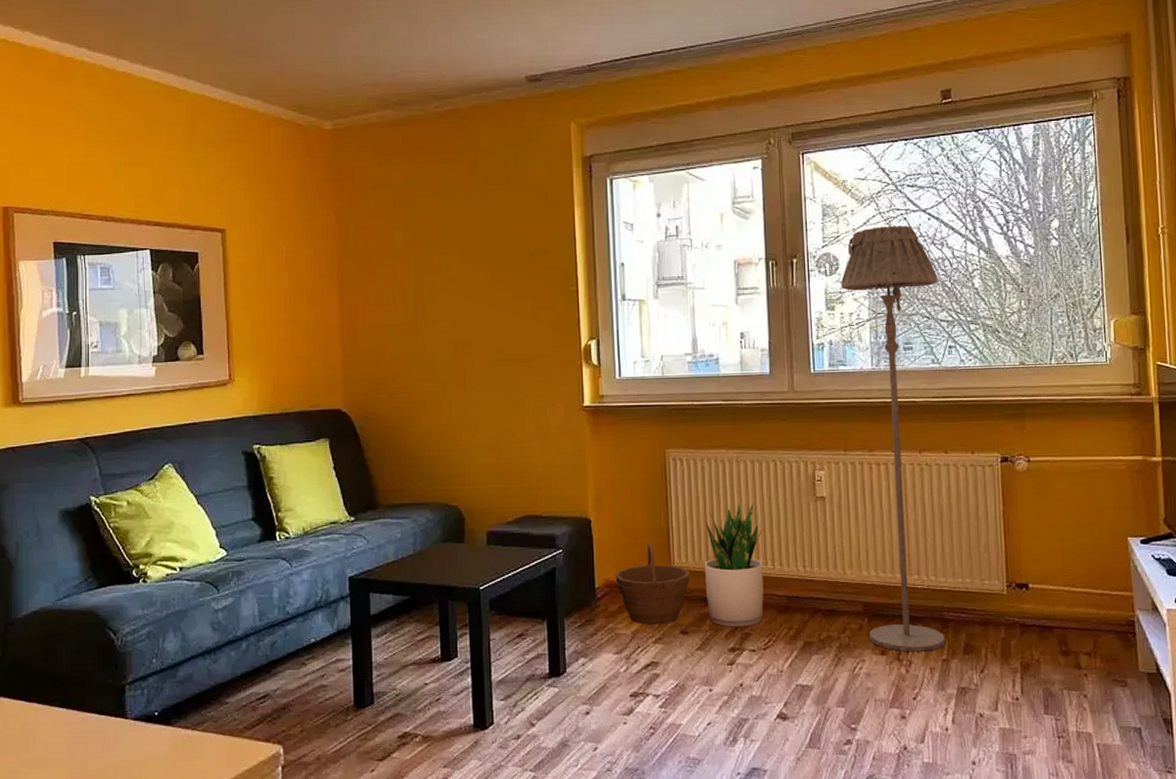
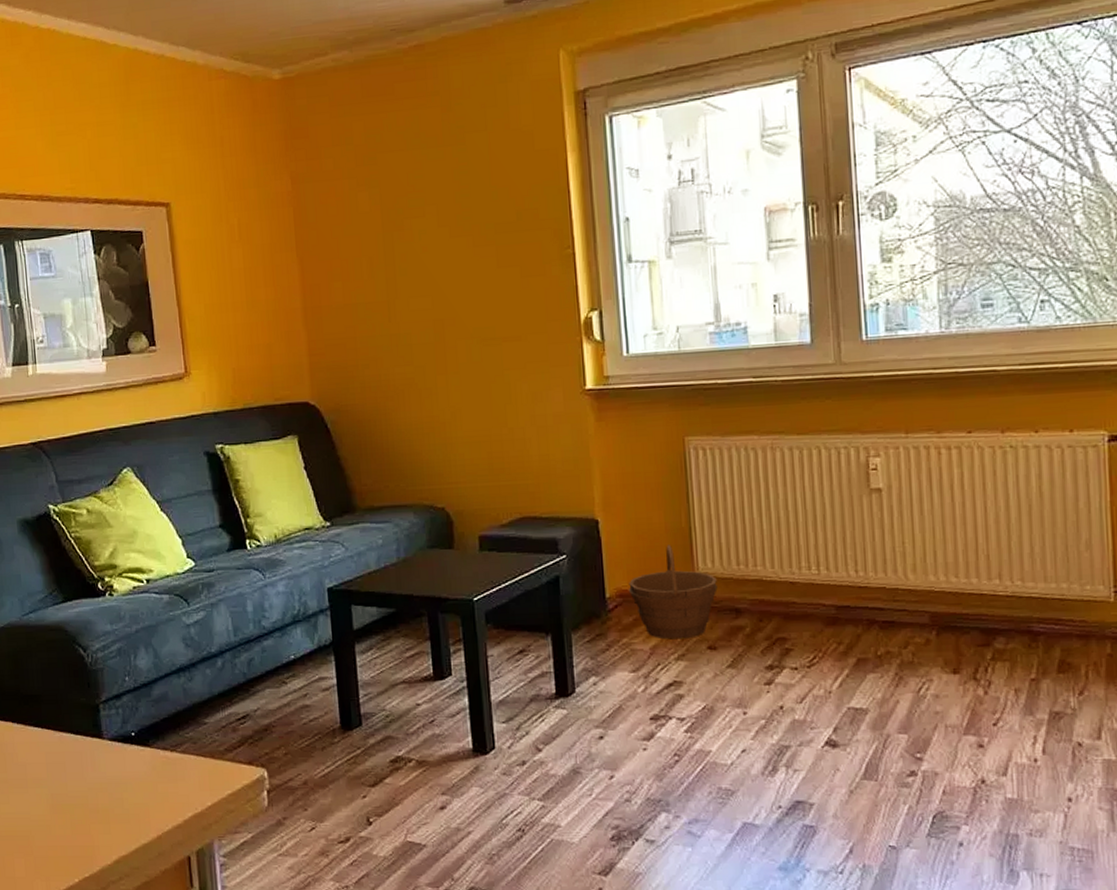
planter: present [704,503,764,627] -> none [734,498,808,642]
floor lamp: present [840,225,945,652] -> none [899,151,1034,671]

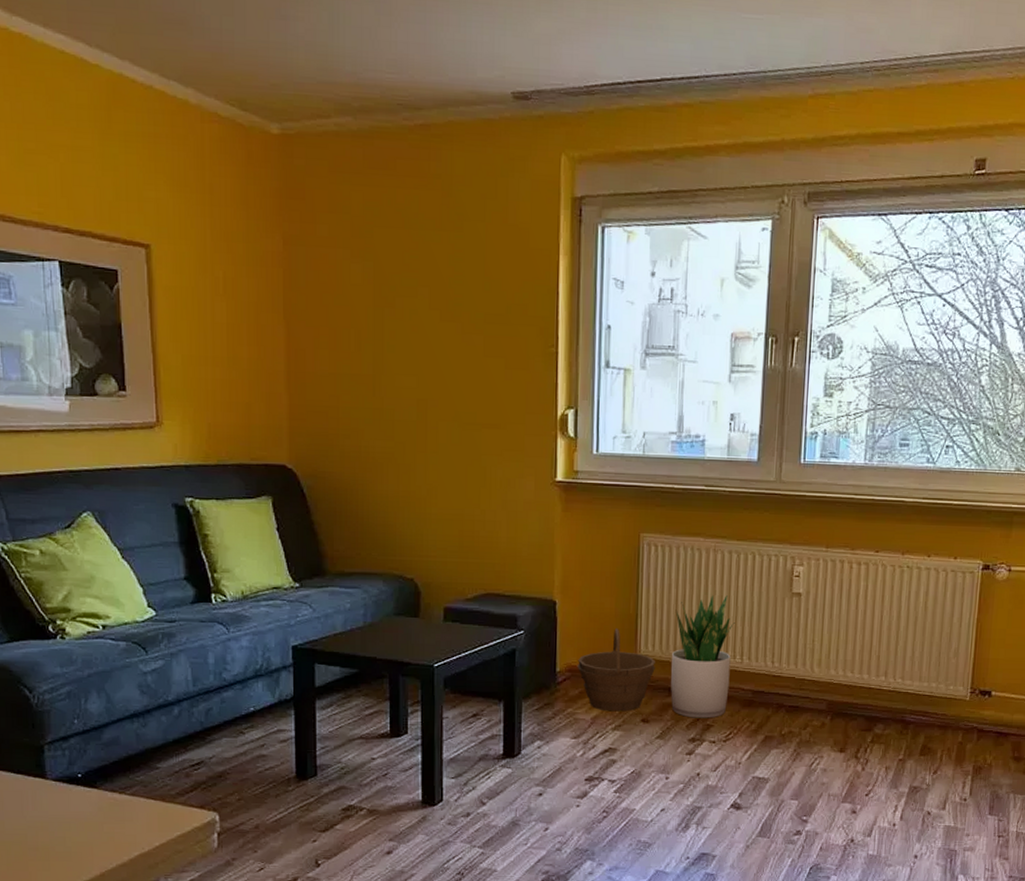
planter: none [734,498,808,642] -> present [671,595,734,719]

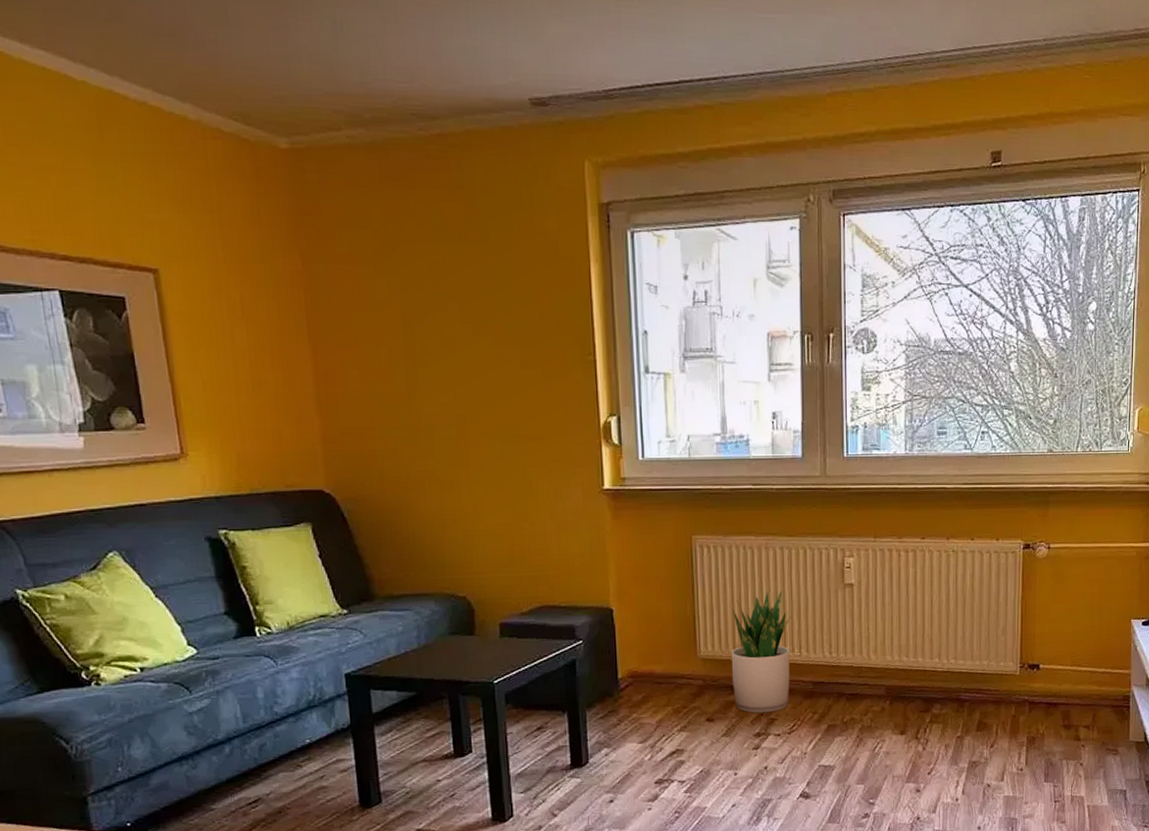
basket: present [577,628,655,712] -> none [638,631,716,714]

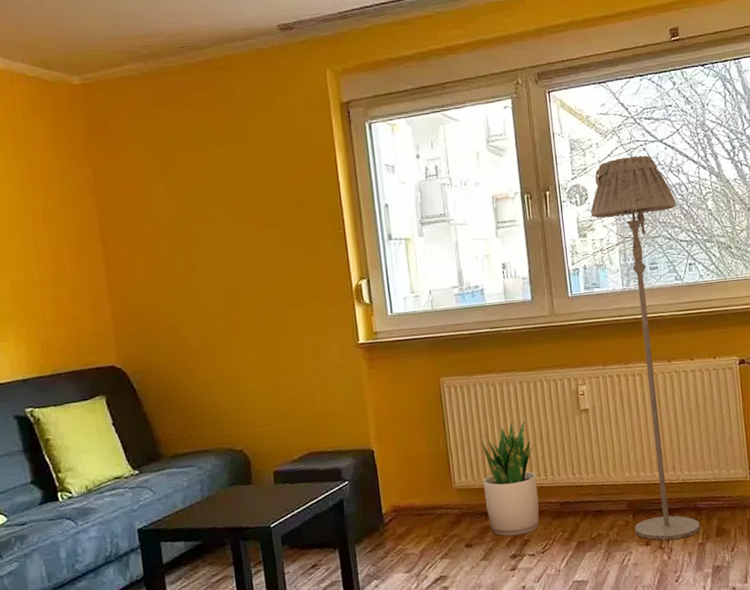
floor lamp: none [878,300,976,731] -> present [590,155,700,541]

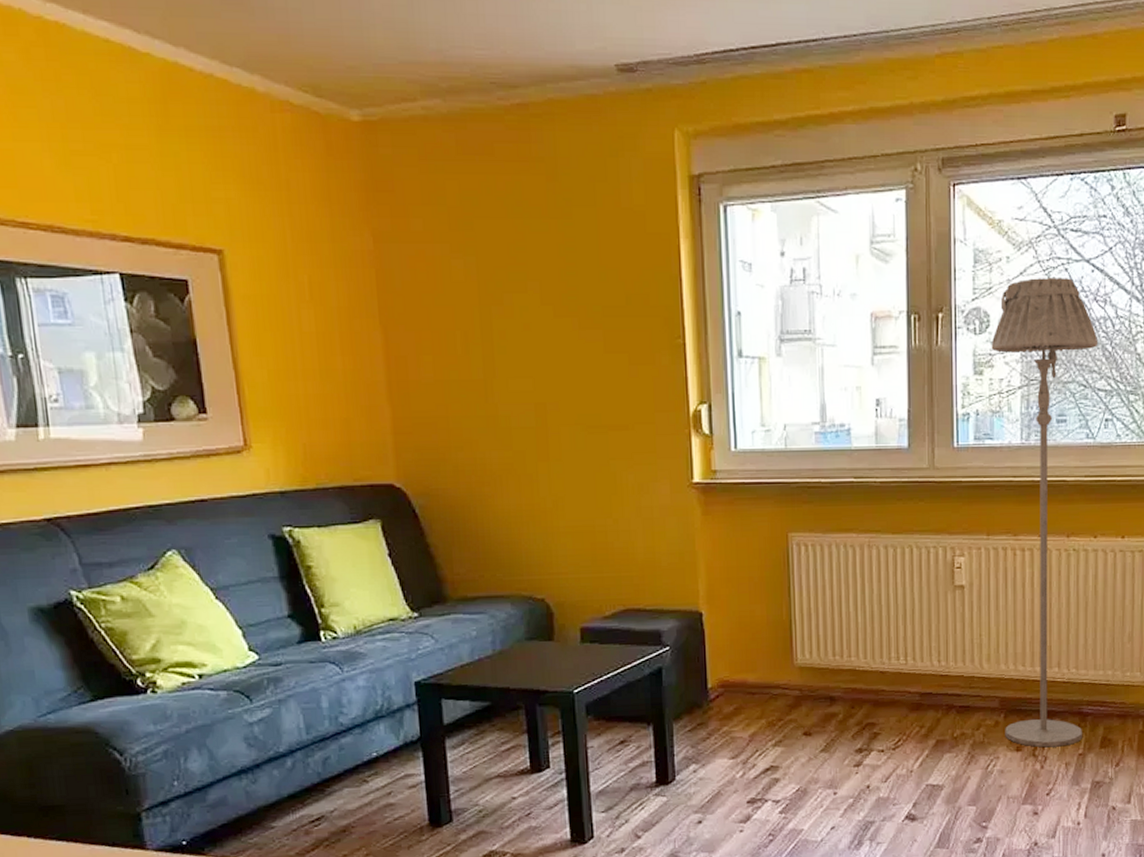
planter: present [481,421,540,537] -> none [830,593,895,727]

